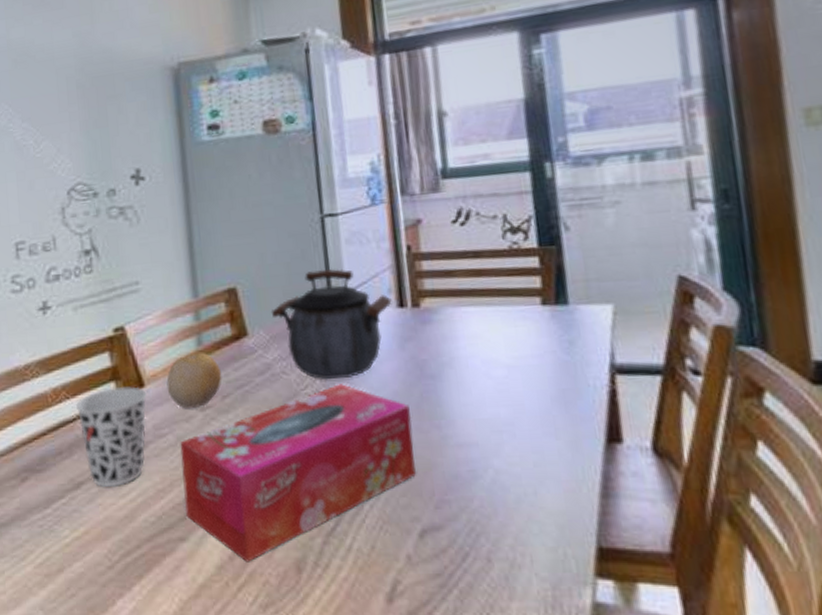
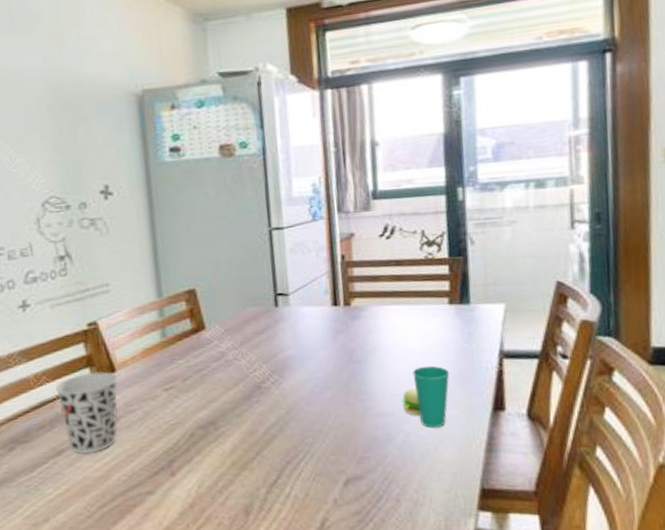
fruit: present [166,353,222,409] -> none [135,343,183,390]
tissue box: present [180,384,417,562] -> none [147,368,344,509]
kettle: present [271,268,392,380] -> none [225,273,328,365]
cup: none [488,382,548,465] -> present [401,365,450,428]

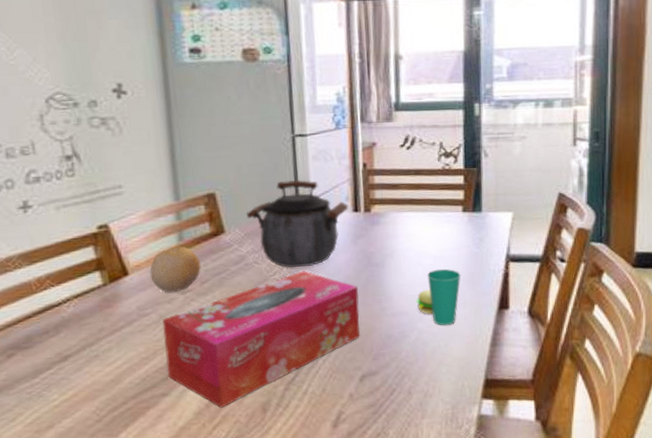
cup: present [56,372,118,454] -> none [61,275,131,358]
fruit: none [135,343,183,390] -> present [149,247,201,293]
tissue box: none [147,368,344,509] -> present [162,271,361,408]
kettle: none [225,273,328,365] -> present [246,179,349,268]

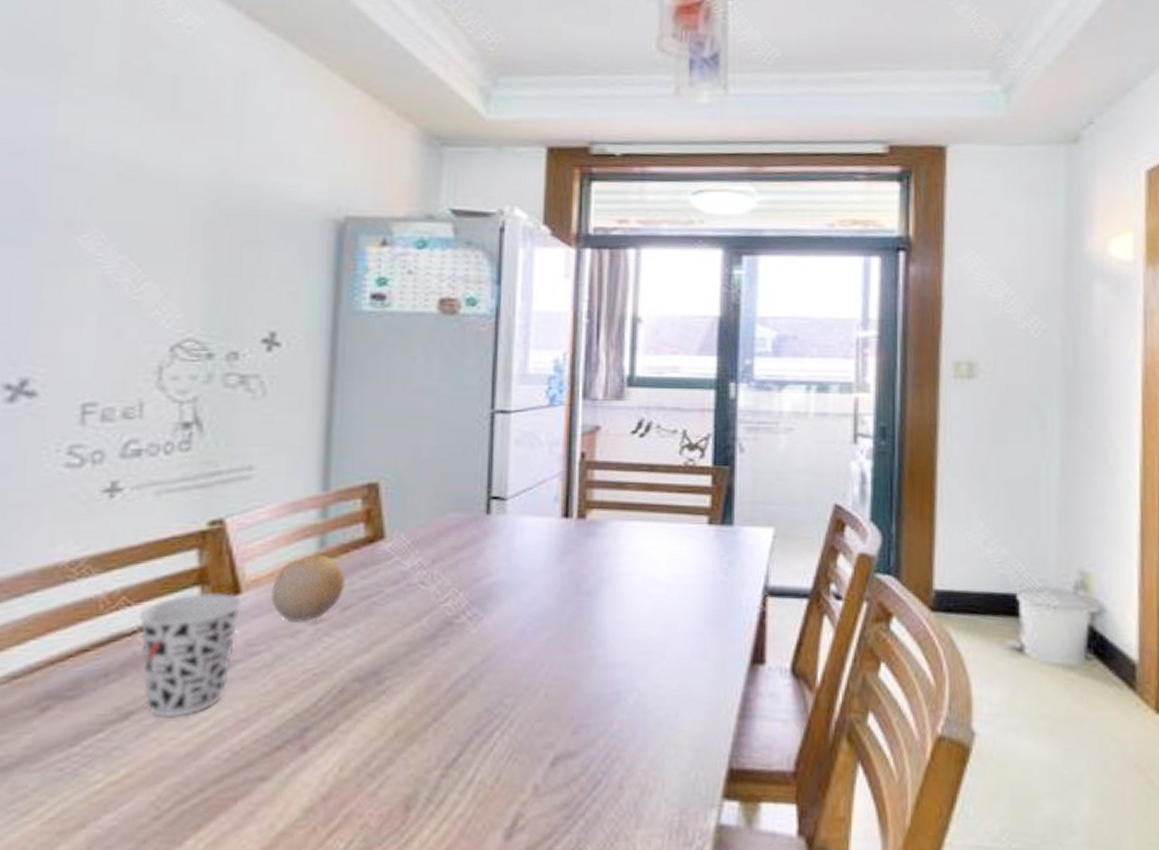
cup: none [61,275,131,358] -> present [139,593,243,718]
tissue box: present [162,271,361,408] -> none [272,598,561,803]
kettle: present [246,179,349,268] -> none [417,469,557,593]
cup: present [416,268,461,326] -> none [638,602,702,686]

